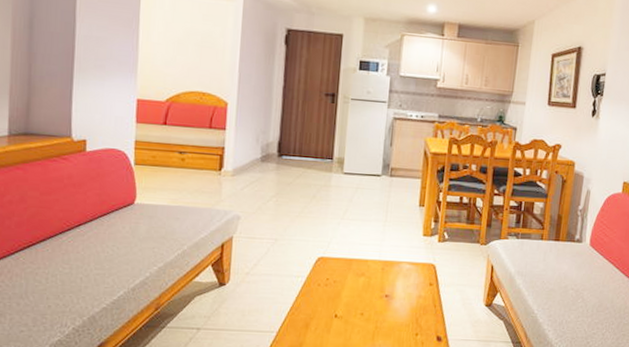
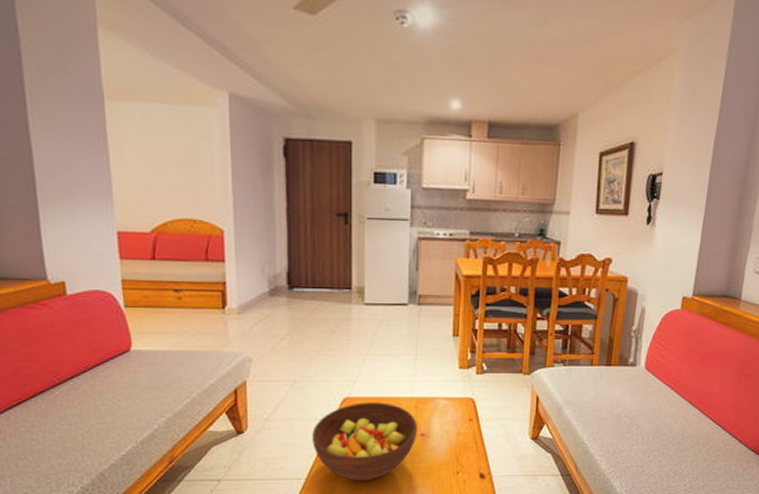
fruit bowl: none [286,262,383,338] -> present [312,402,418,482]

